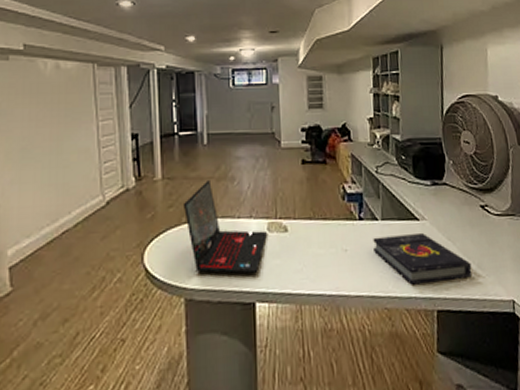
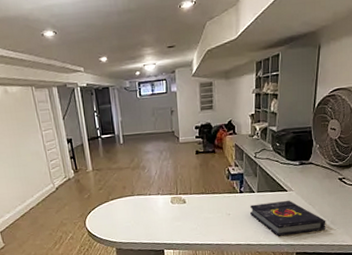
laptop: present [182,180,267,274] -> none [109,170,171,232]

